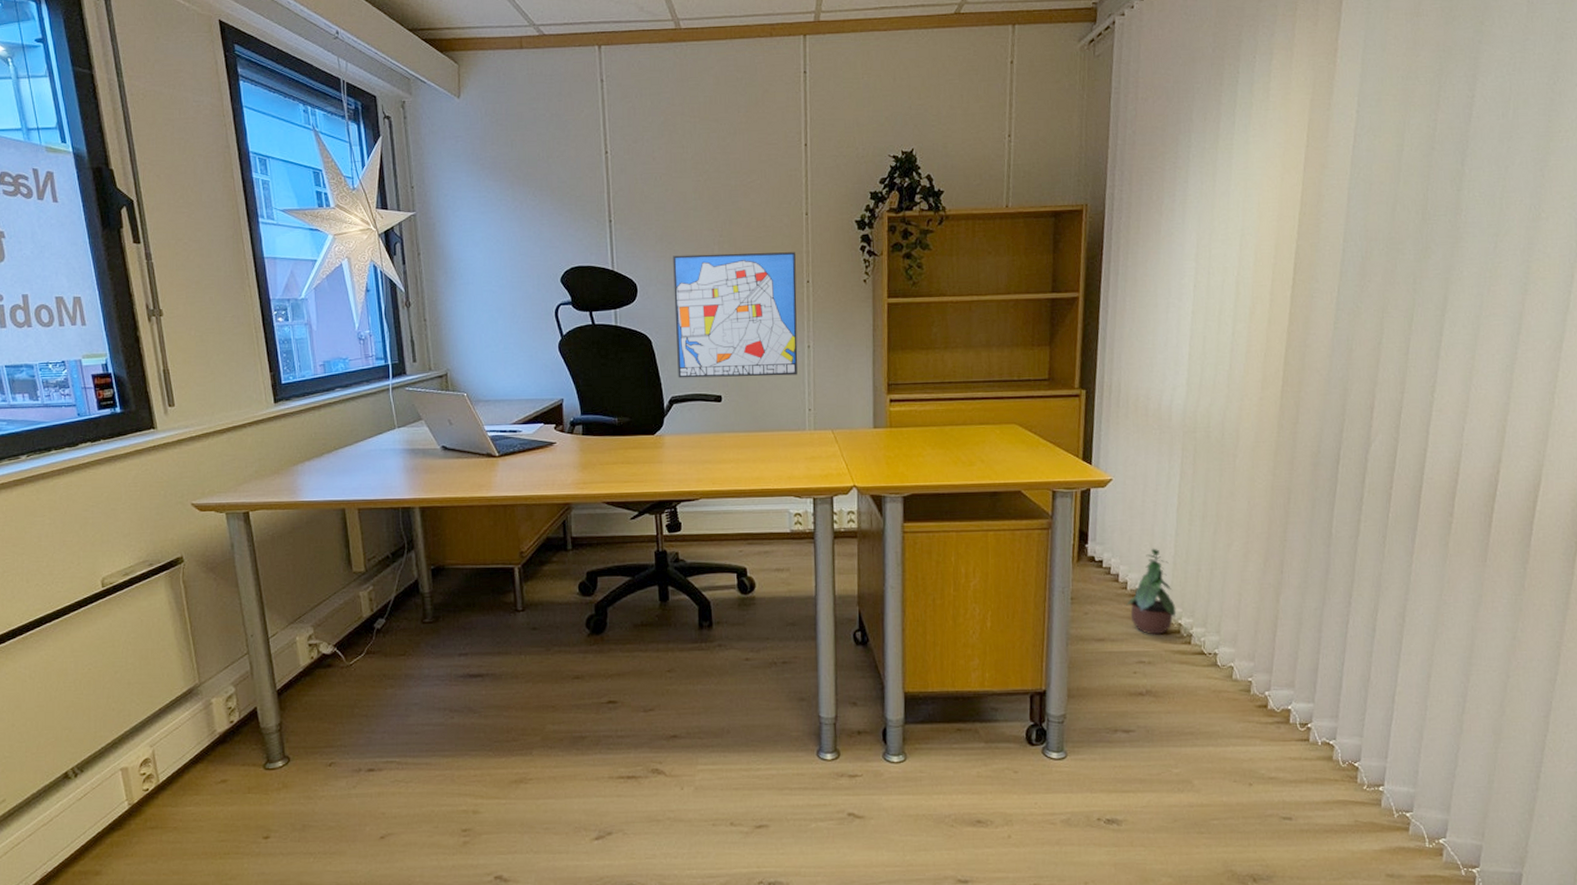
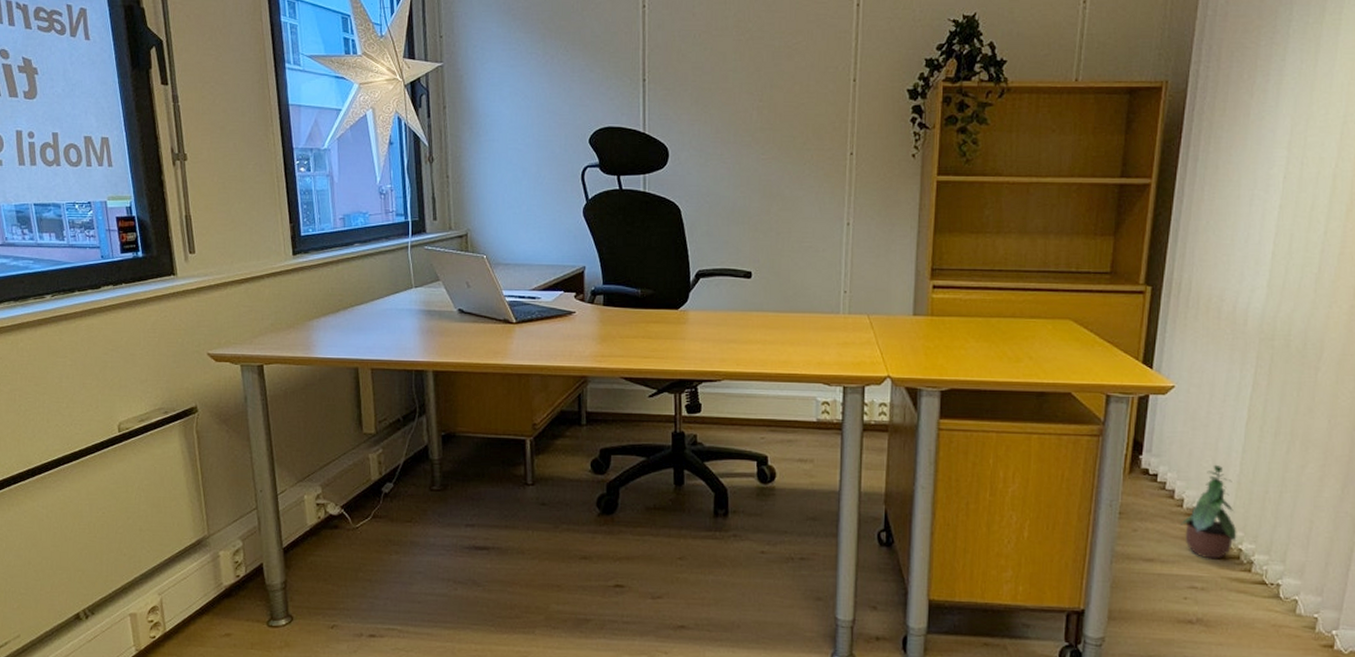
wall art: present [673,252,798,378] -> none [706,120,840,254]

